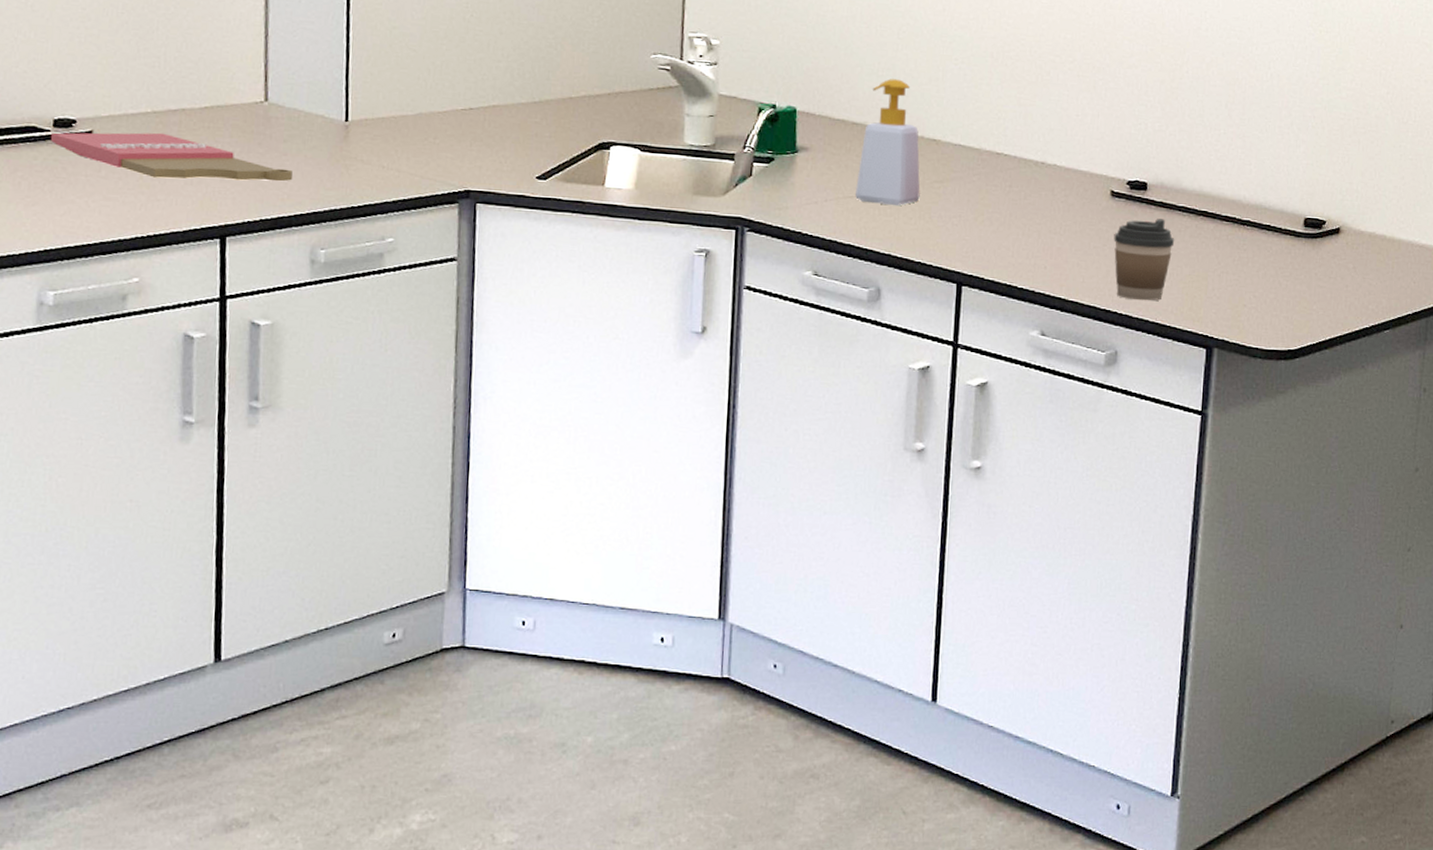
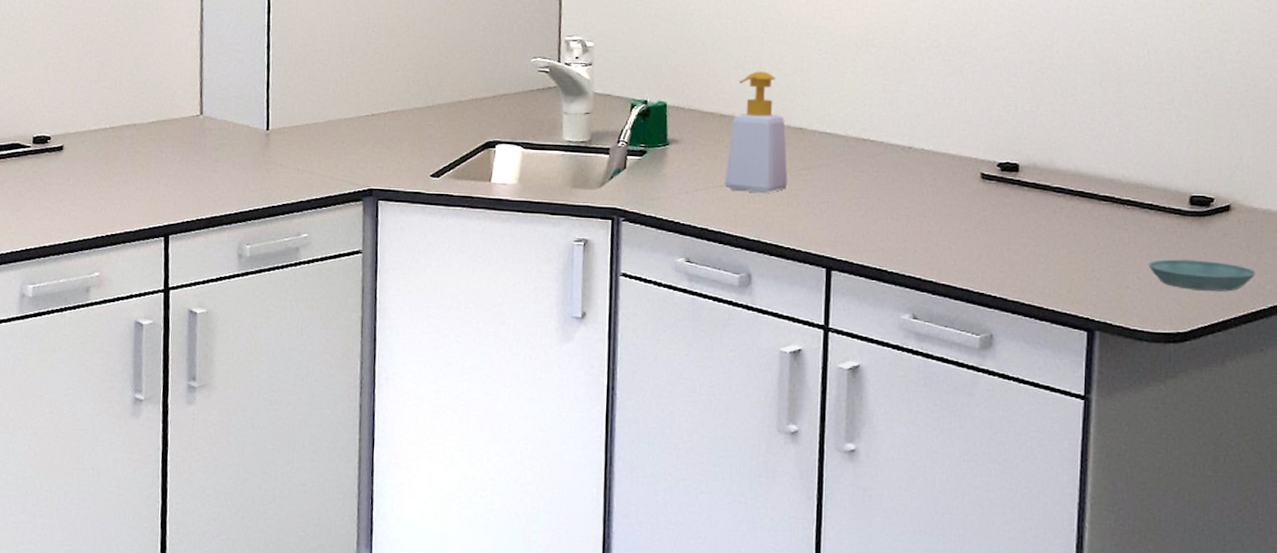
cutting board: present [51,132,293,182] -> none [31,145,224,185]
coffee cup: present [1114,219,1175,301] -> none [985,200,1050,284]
saucer: none [1264,279,1360,311] -> present [1148,259,1256,292]

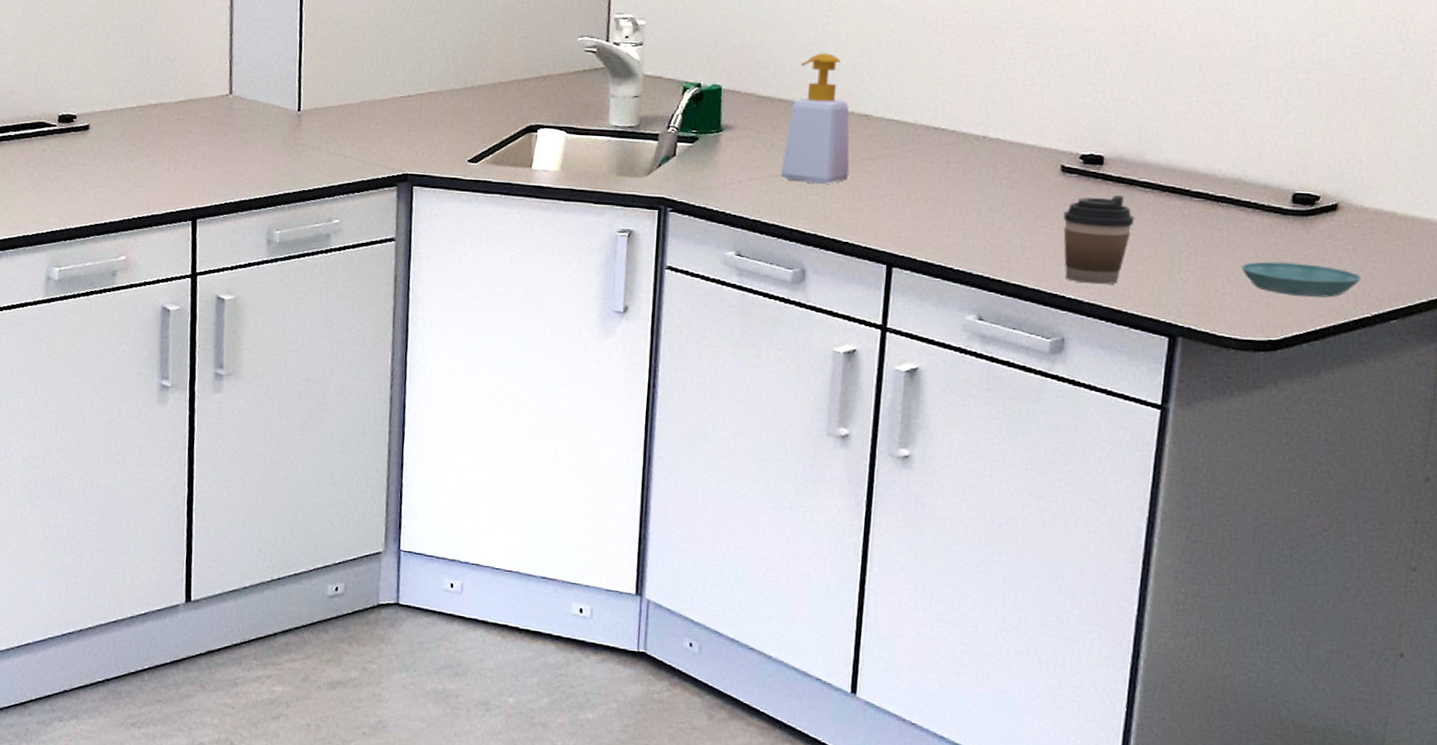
coffee cup: none [985,200,1050,284] -> present [1063,195,1135,285]

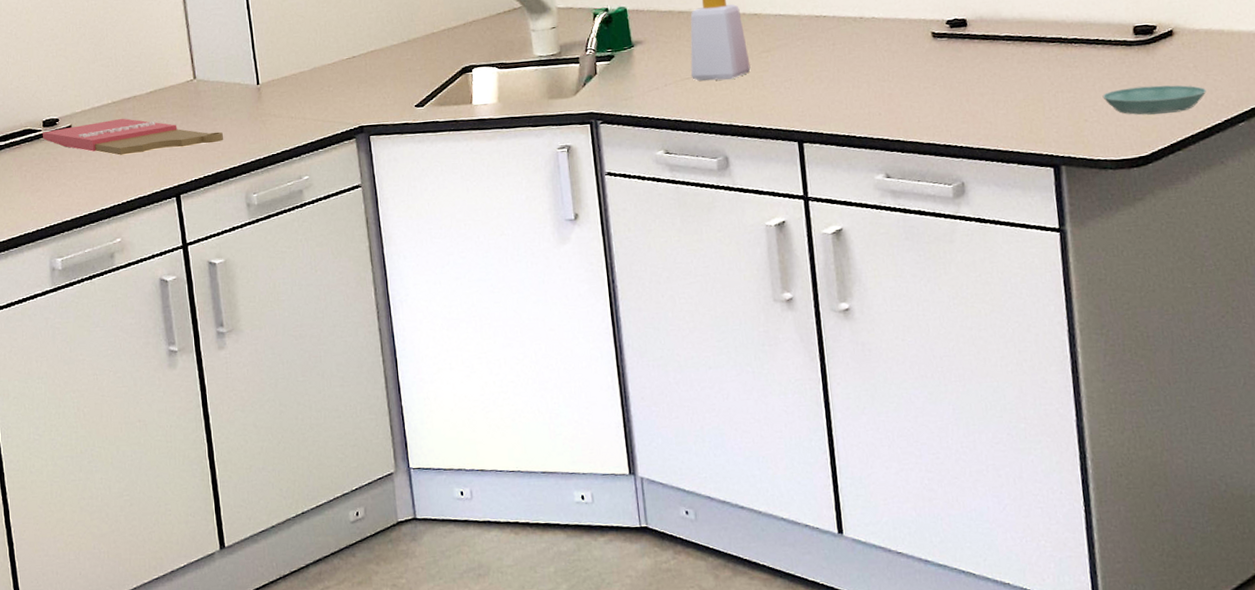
cutting board: none [57,125,253,168] -> present [43,118,224,156]
coffee cup: present [1063,195,1135,285] -> none [942,50,1004,132]

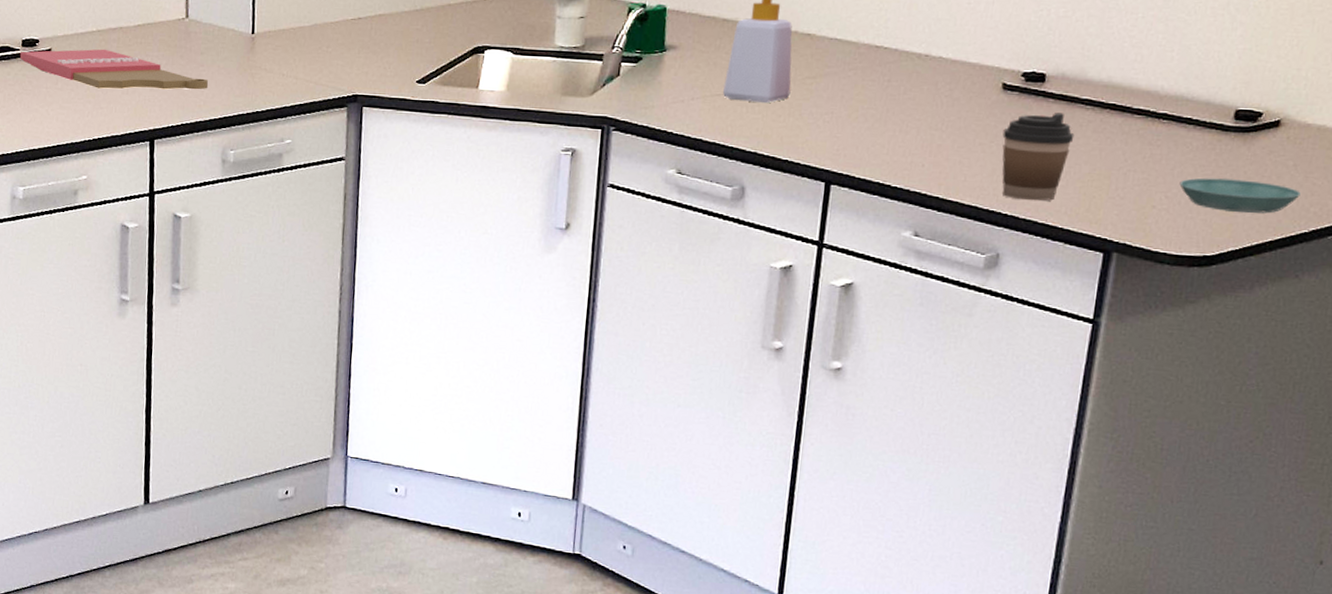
coffee cup: none [942,50,1004,132] -> present [1002,113,1075,202]

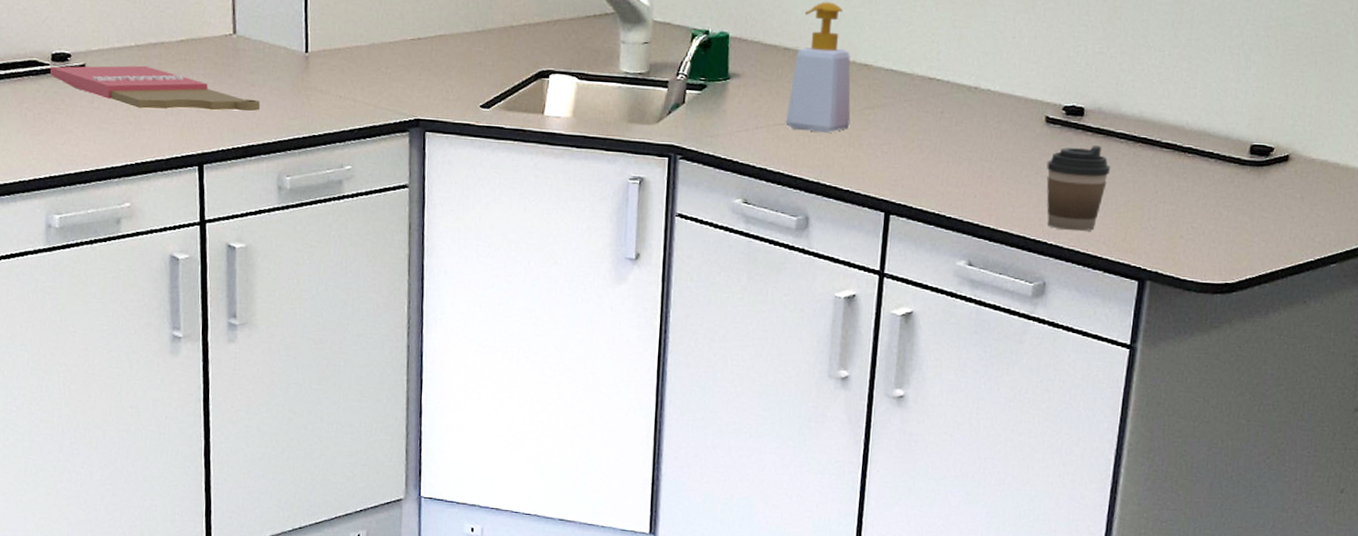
saucer: present [1179,178,1301,214] -> none [1203,209,1307,243]

